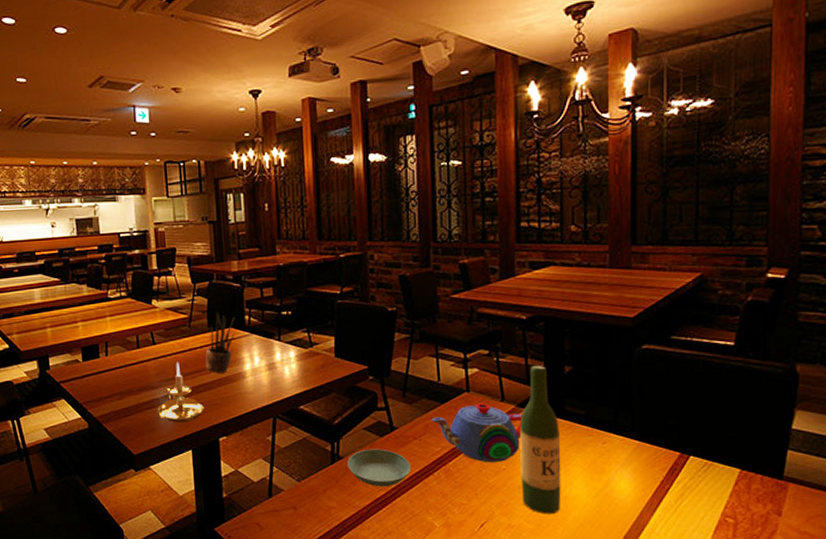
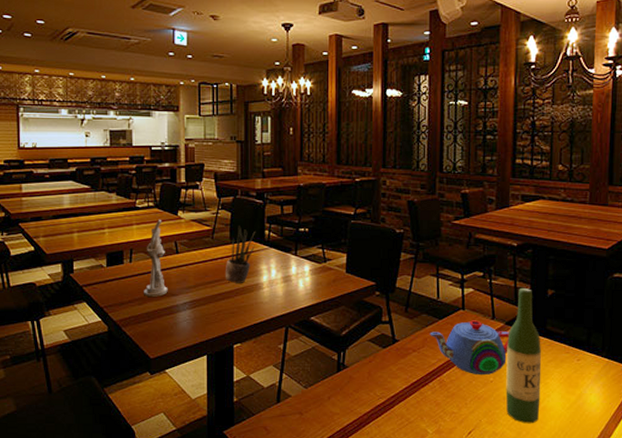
utensil holder: none [122,309,147,391] -> present [144,219,168,297]
candle holder: present [158,362,204,423] -> none [177,271,221,329]
saucer: present [347,449,412,487] -> none [352,359,410,395]

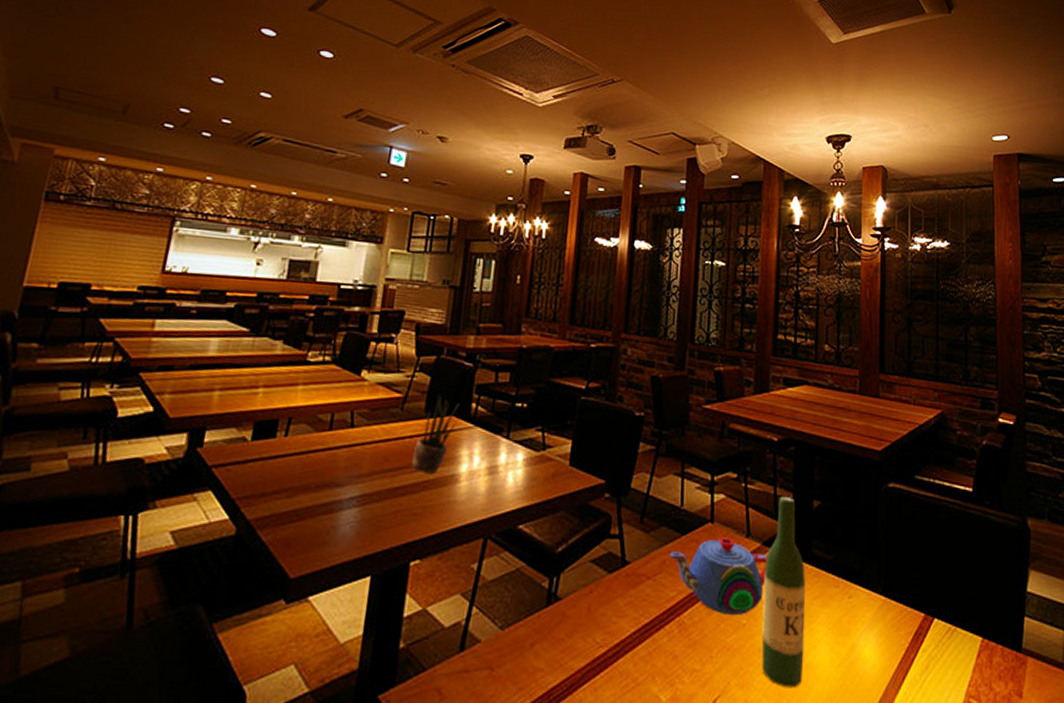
utensil holder: present [144,219,168,297] -> none [296,379,339,487]

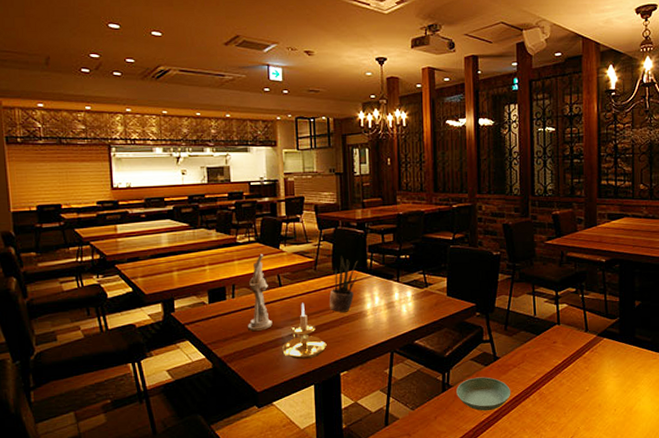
utensil holder: none [296,379,339,487] -> present [248,253,273,331]
candle holder: none [337,453,399,536] -> present [282,302,327,360]
saucer: none [565,588,641,643] -> present [456,377,511,411]
teapot: present [669,537,768,616] -> none [529,333,602,386]
wine bottle: present [761,495,806,689] -> none [600,300,632,428]

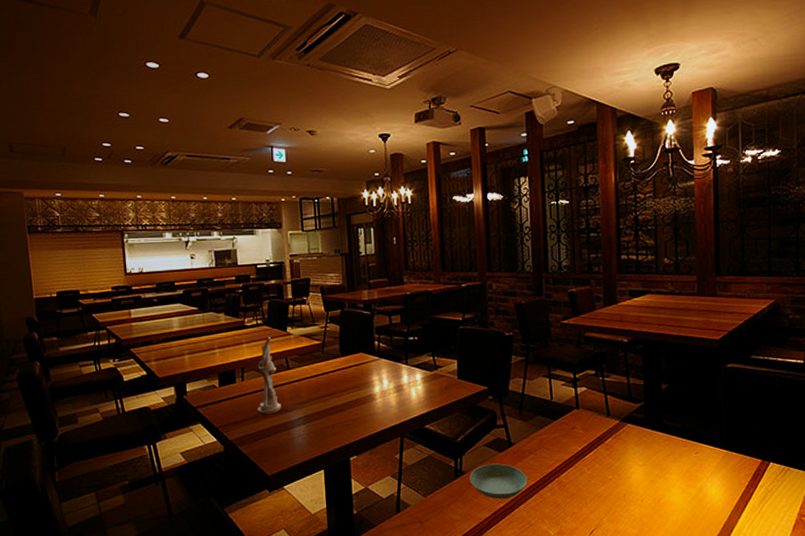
candle holder: present [282,302,327,360] -> none [291,386,336,444]
potted plant: present [329,256,358,313] -> none [337,338,366,396]

